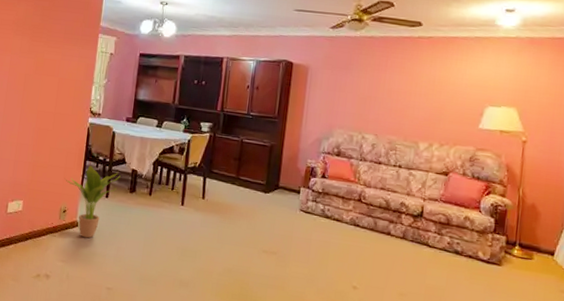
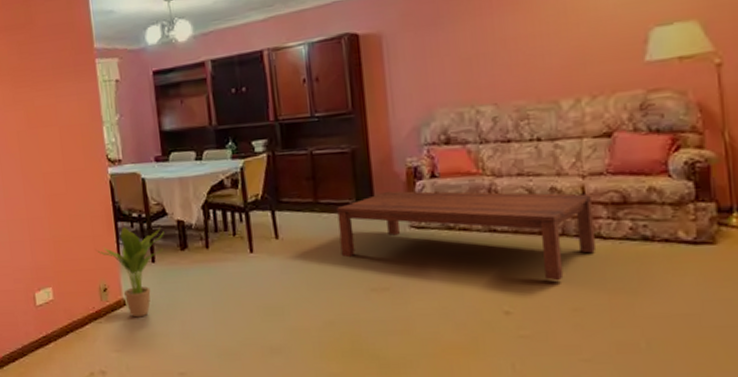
coffee table: none [247,180,428,271] -> present [337,191,597,281]

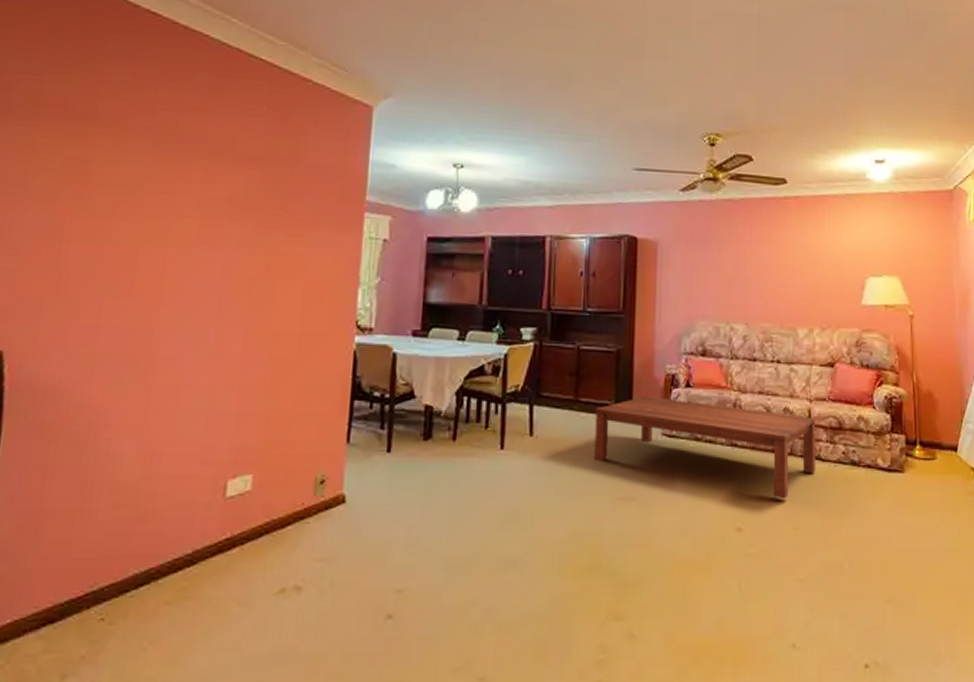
potted plant: present [97,226,164,318] -> none [321,407,408,519]

